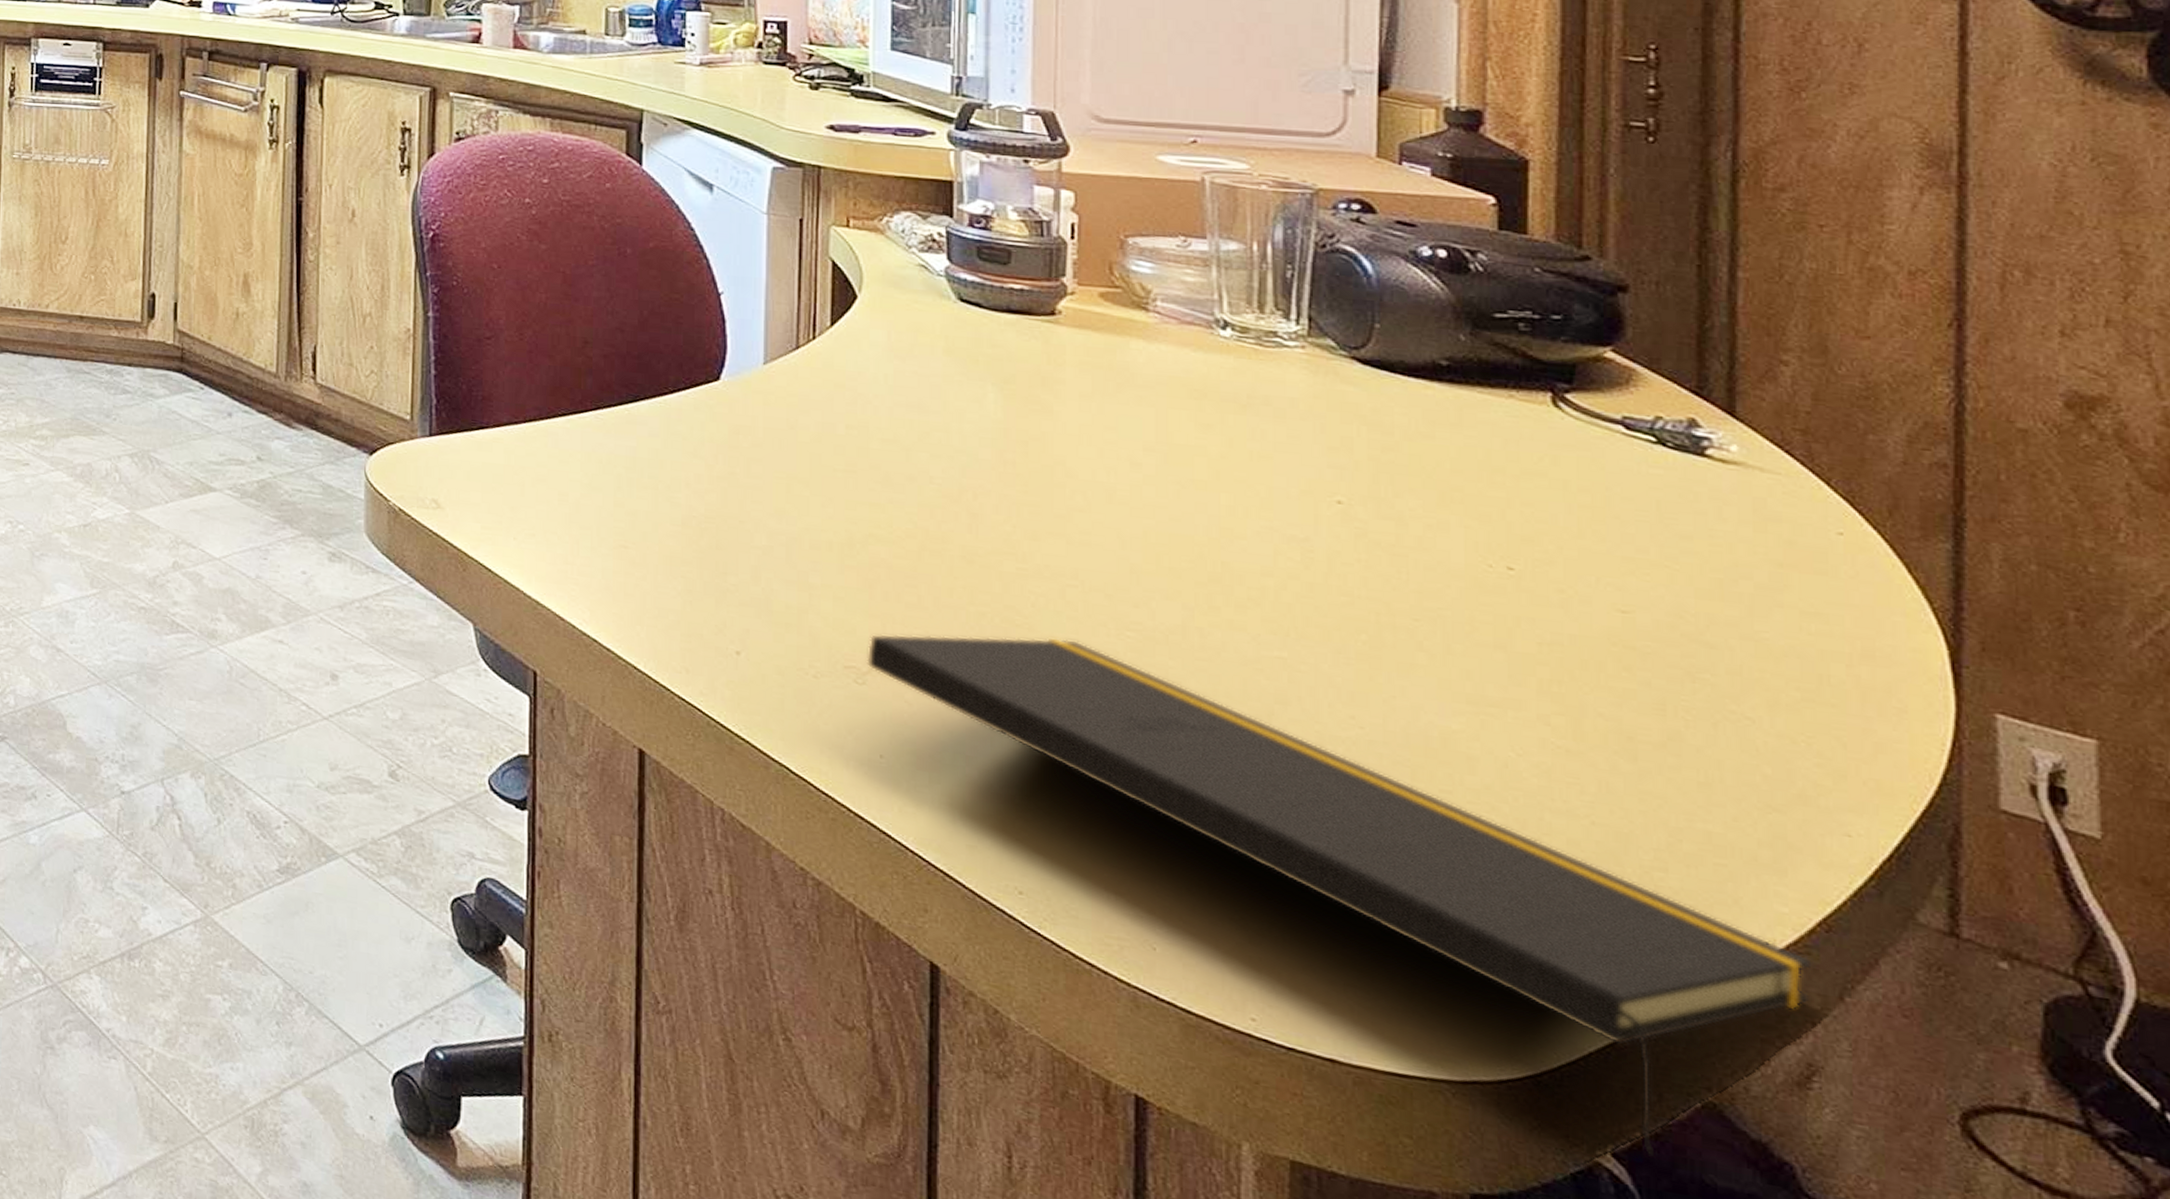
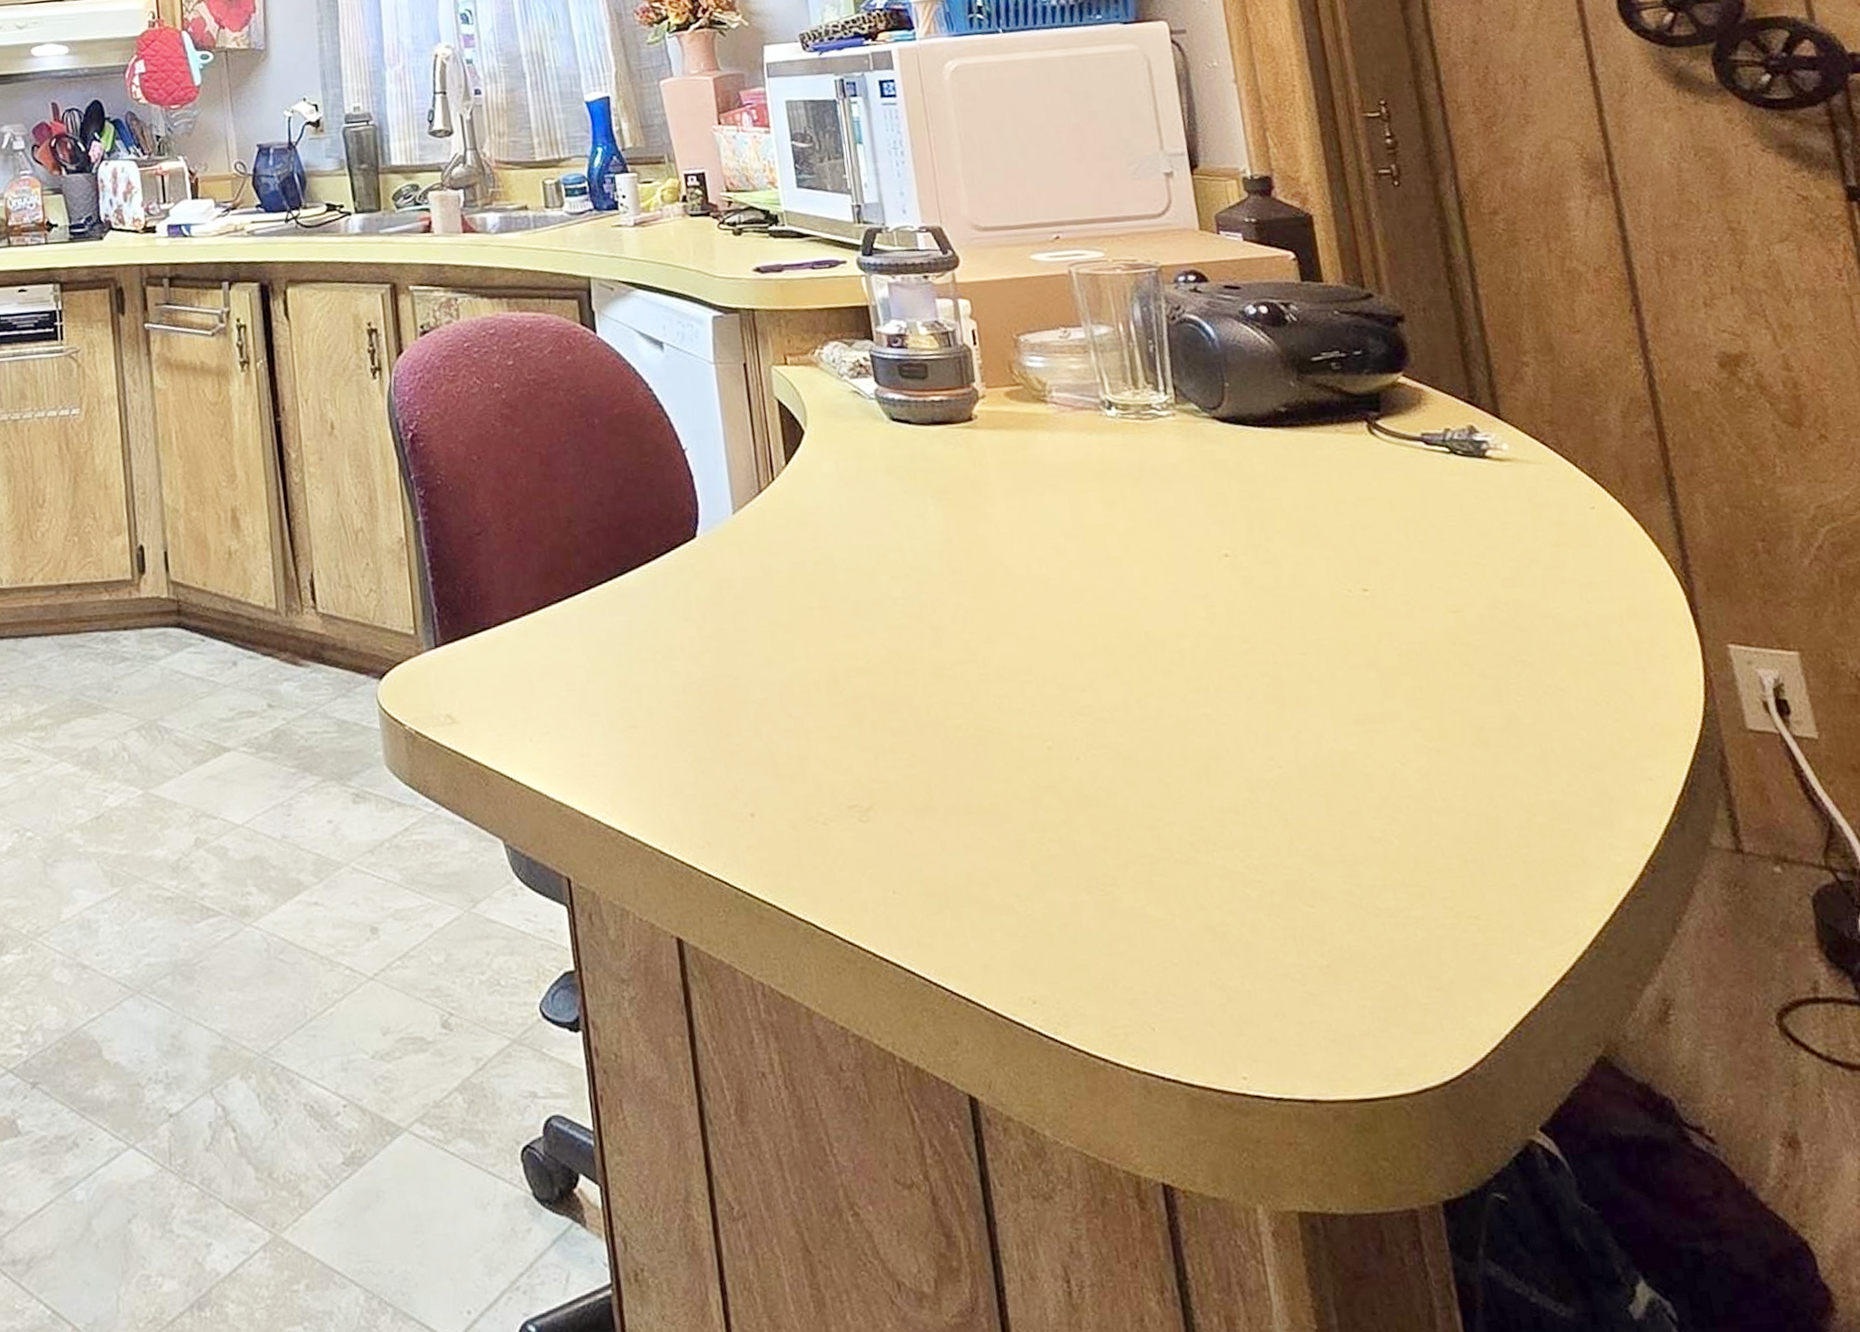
notepad: present [867,633,1812,1158] -> none [865,734,1654,1124]

